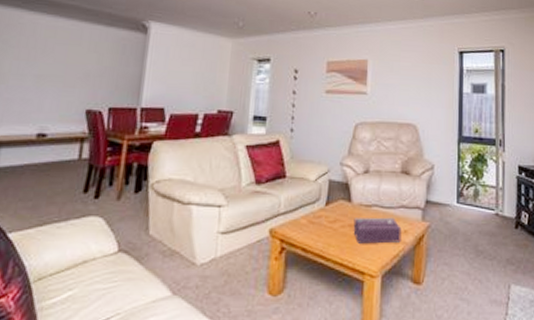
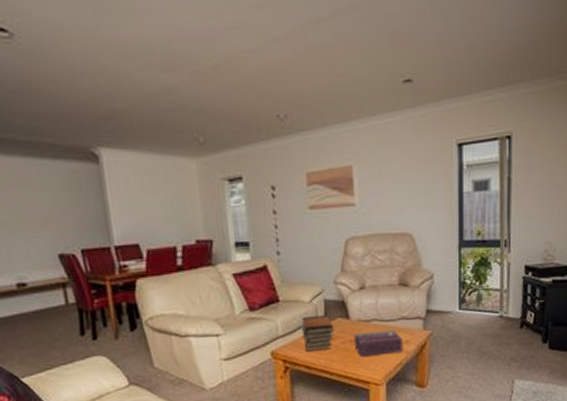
book stack: none [303,195,336,233] -> present [301,314,334,351]

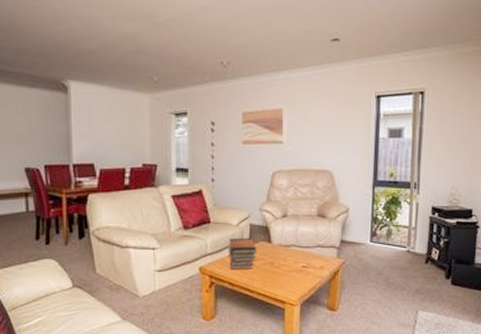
tissue box: present [354,329,403,357] -> none [274,255,318,278]

